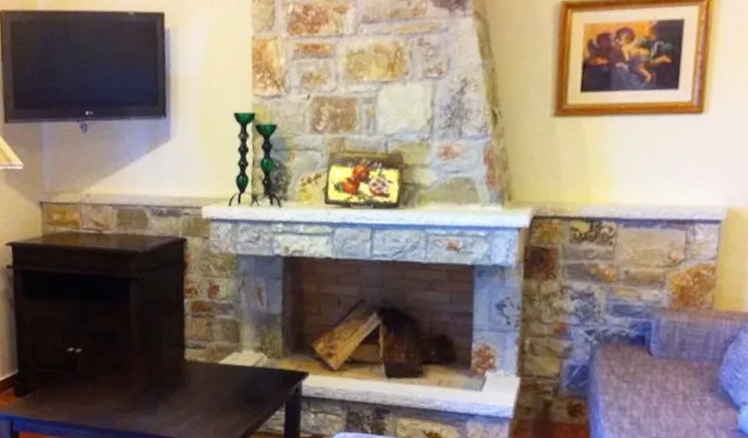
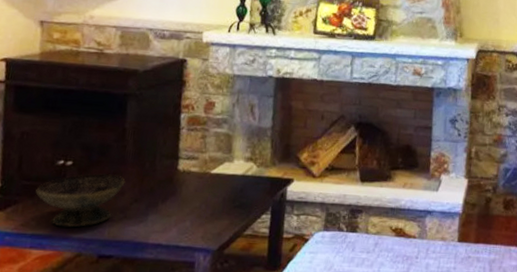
decorative bowl: none [50,361,133,417] -> present [35,173,125,228]

